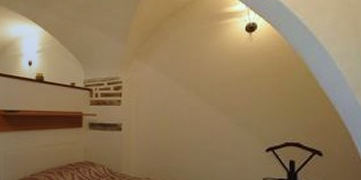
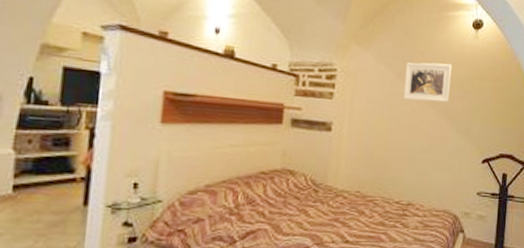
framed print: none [182,65,228,101] -> present [403,62,452,103]

